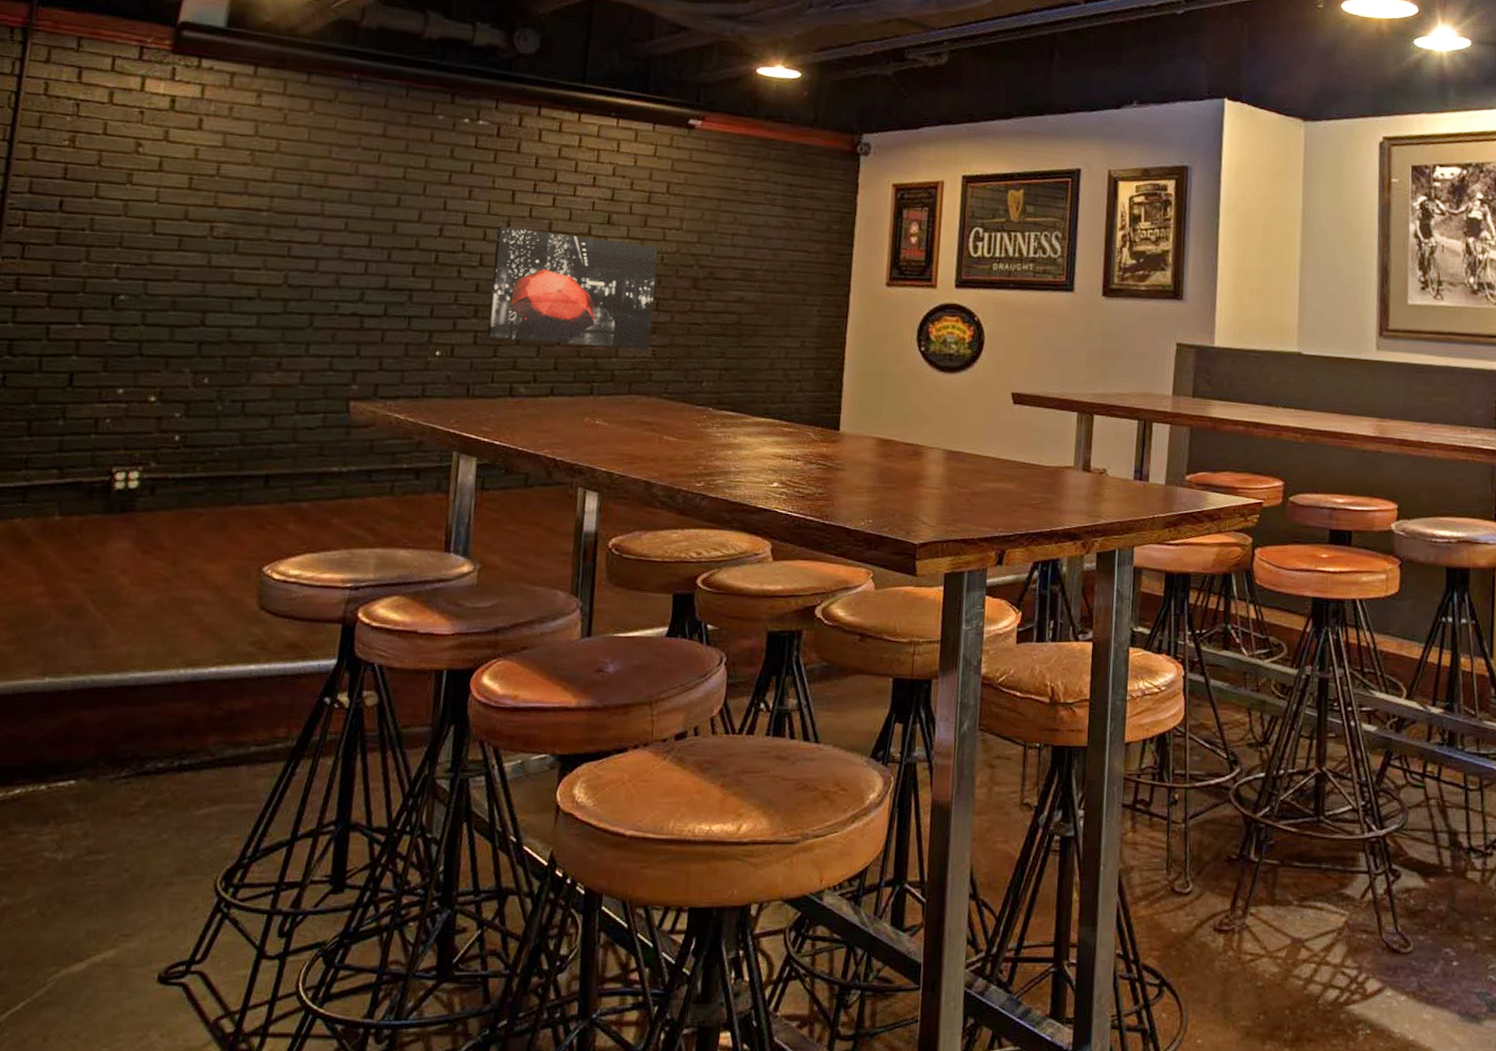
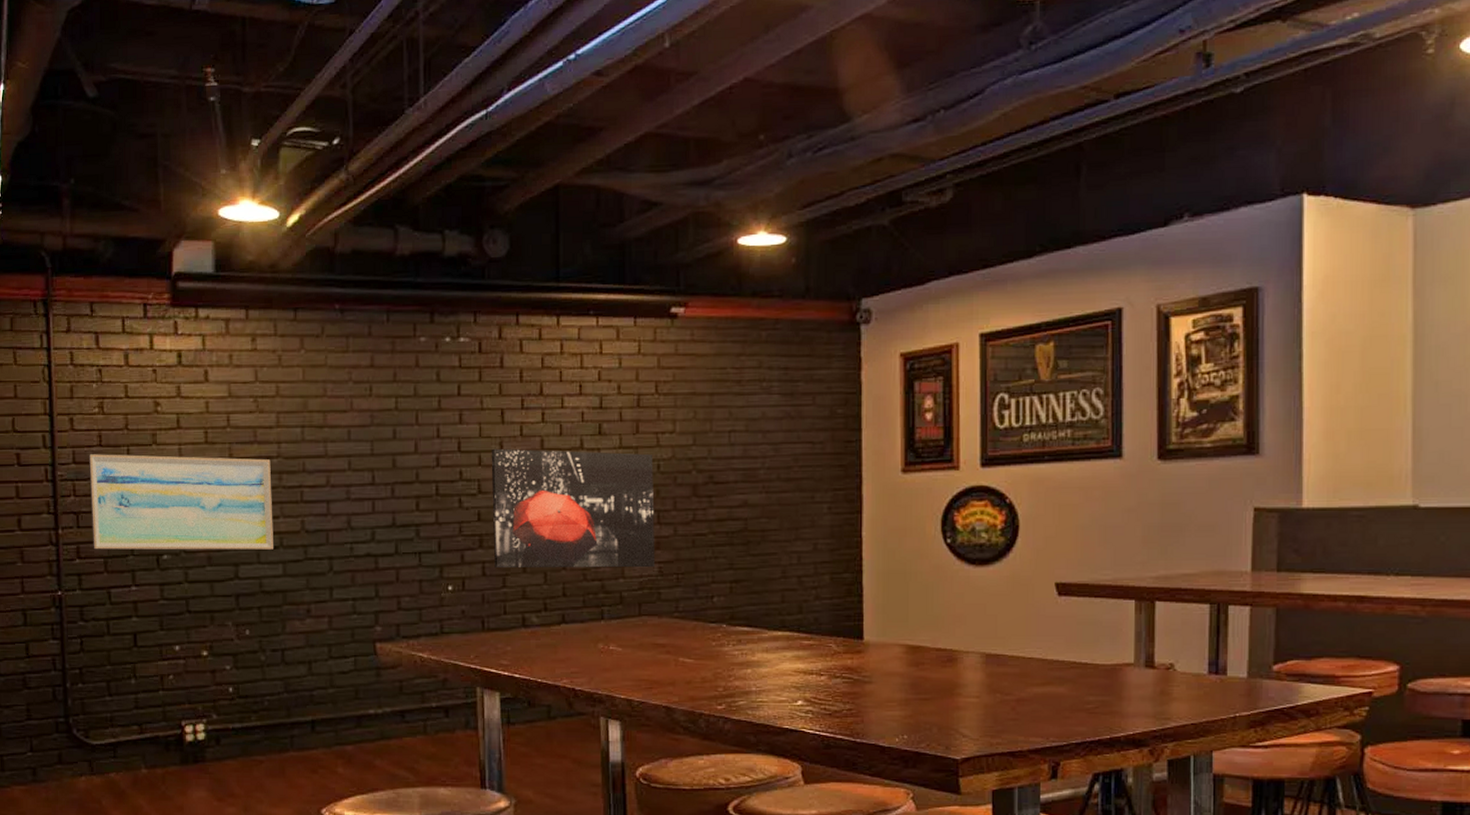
wall art: none [36,186,260,300] -> present [89,454,273,550]

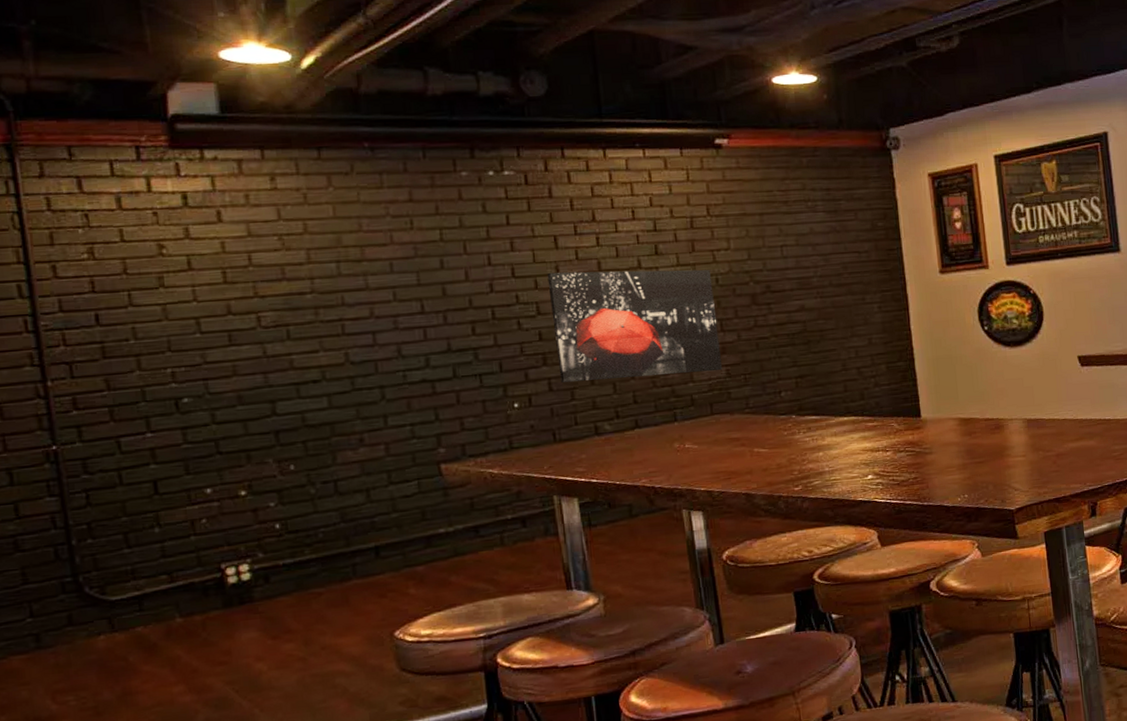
wall art: present [89,454,273,550] -> none [80,295,315,400]

